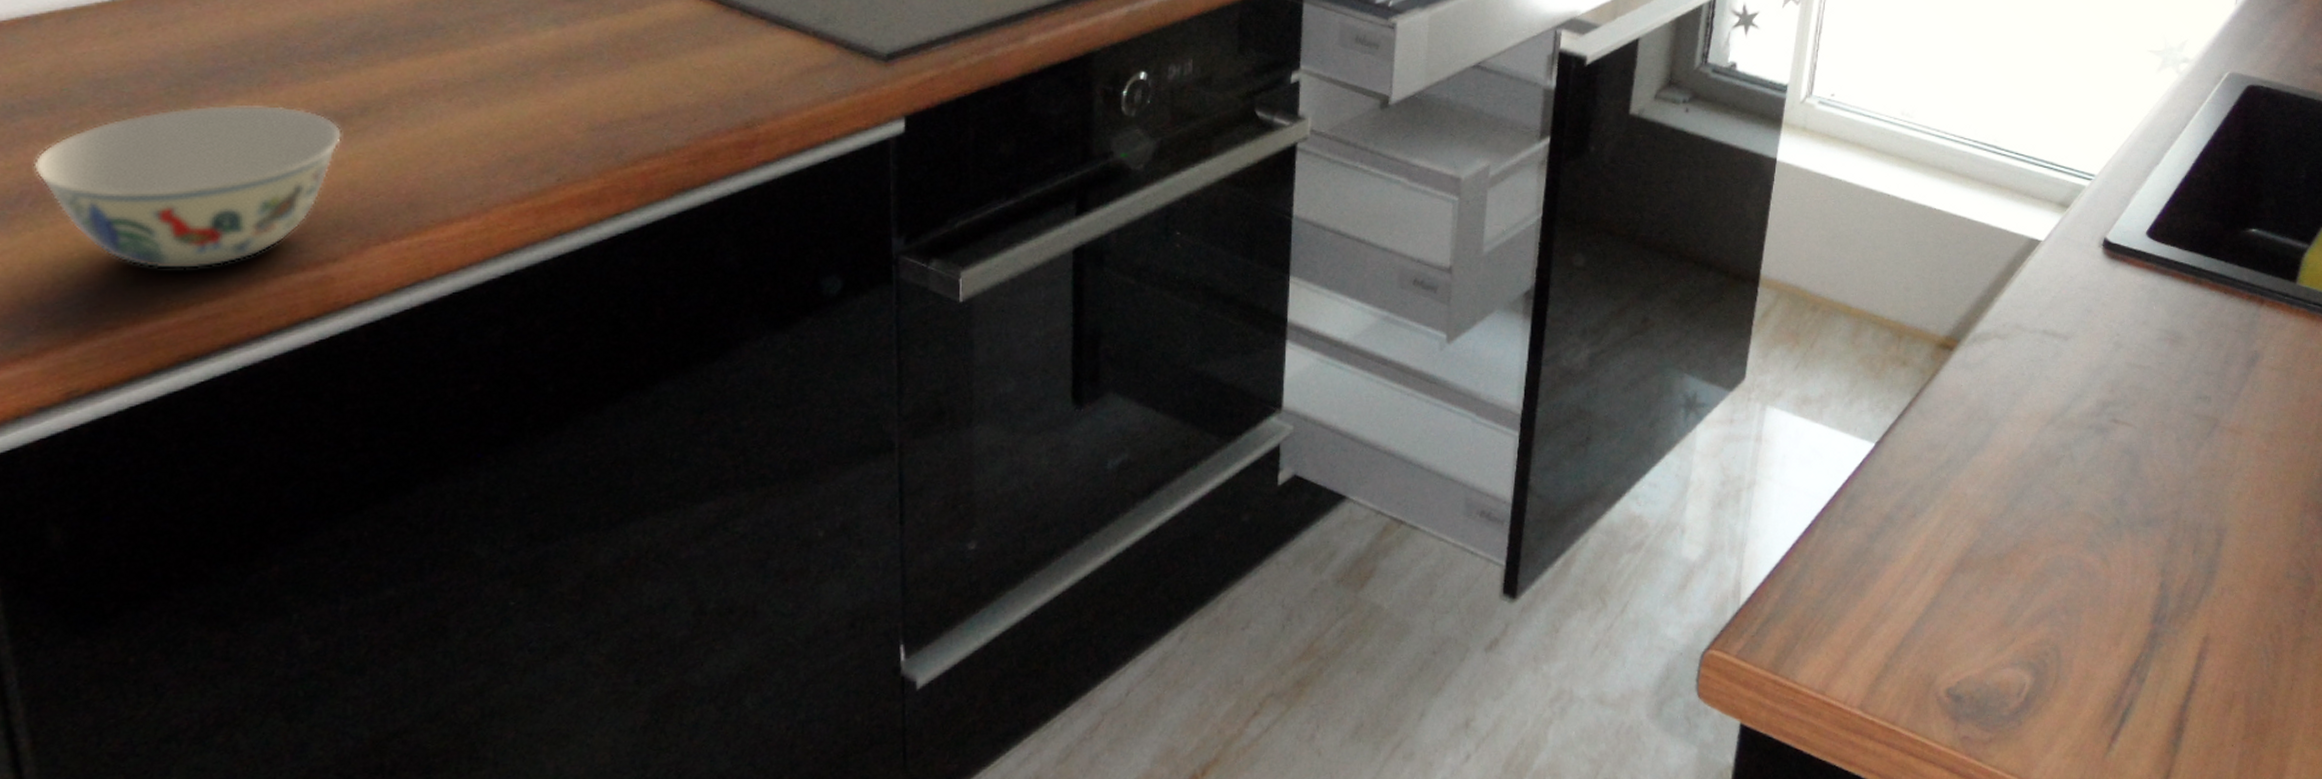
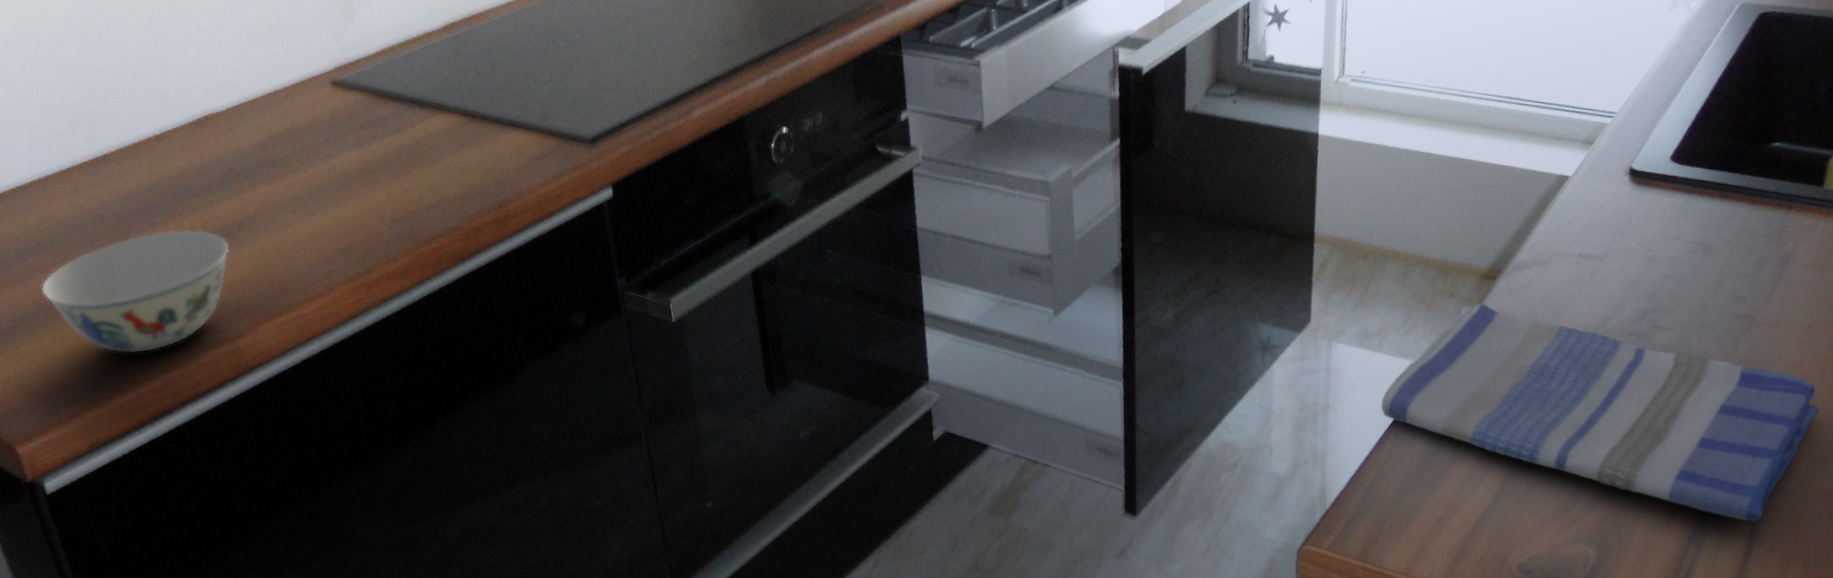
dish towel: none [1813,376,2275,654] -> present [1380,303,1820,522]

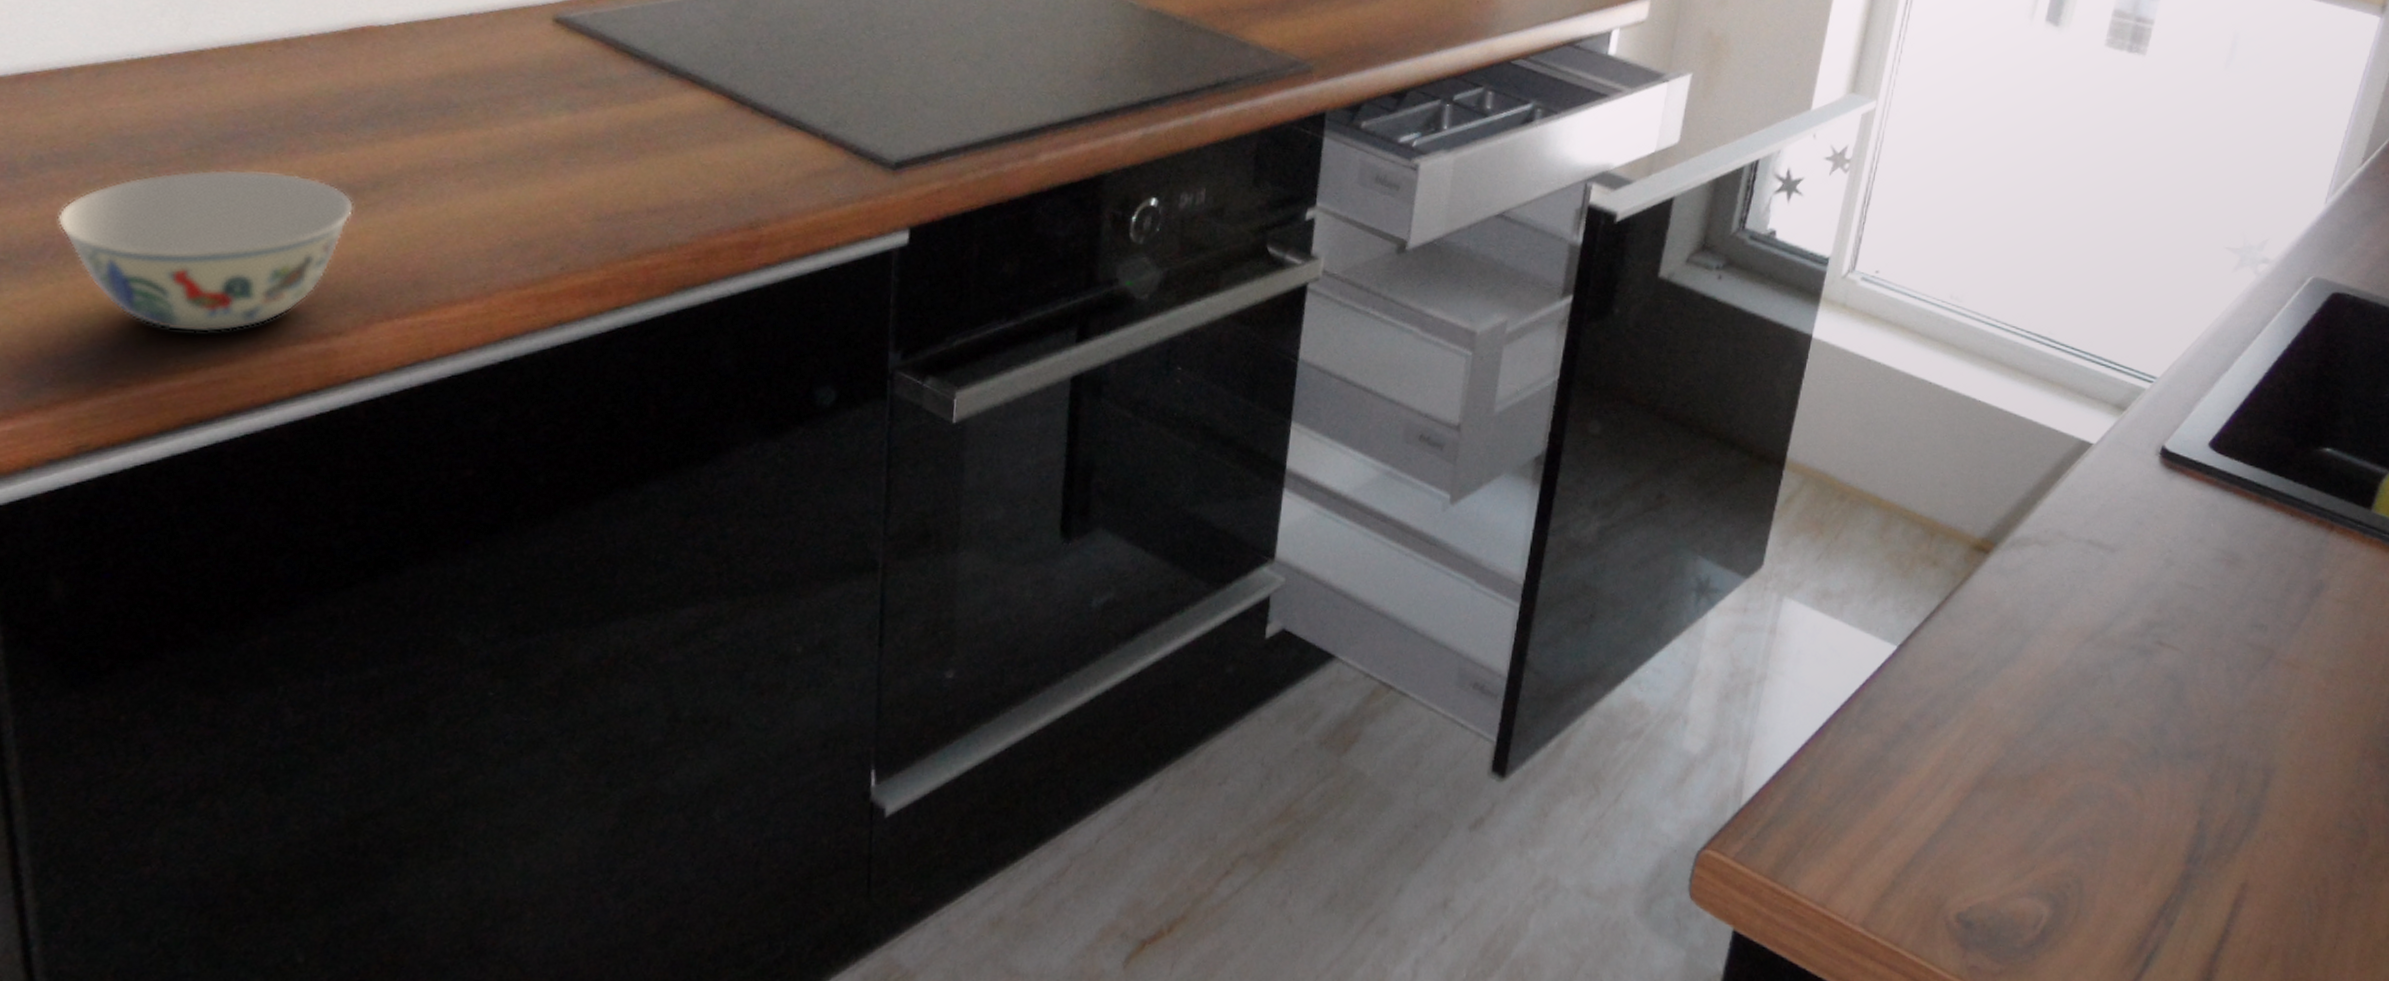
dish towel: present [1380,303,1820,522] -> none [1827,578,2329,901]

